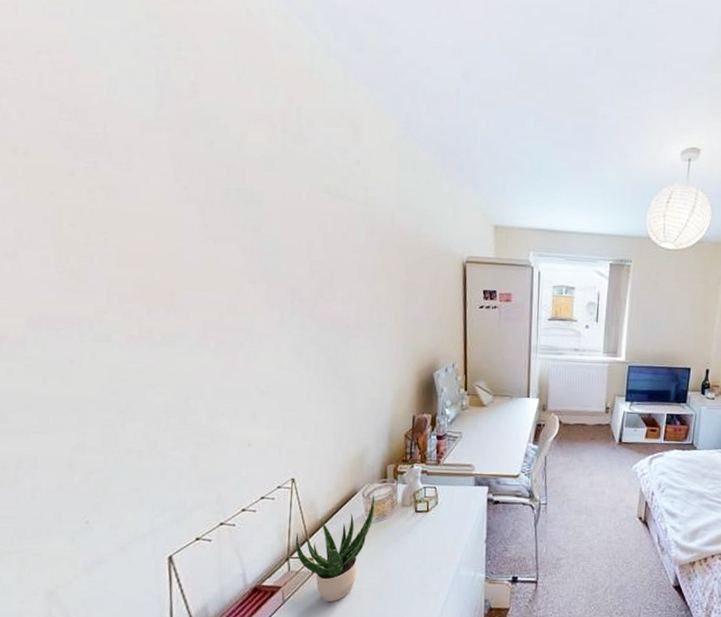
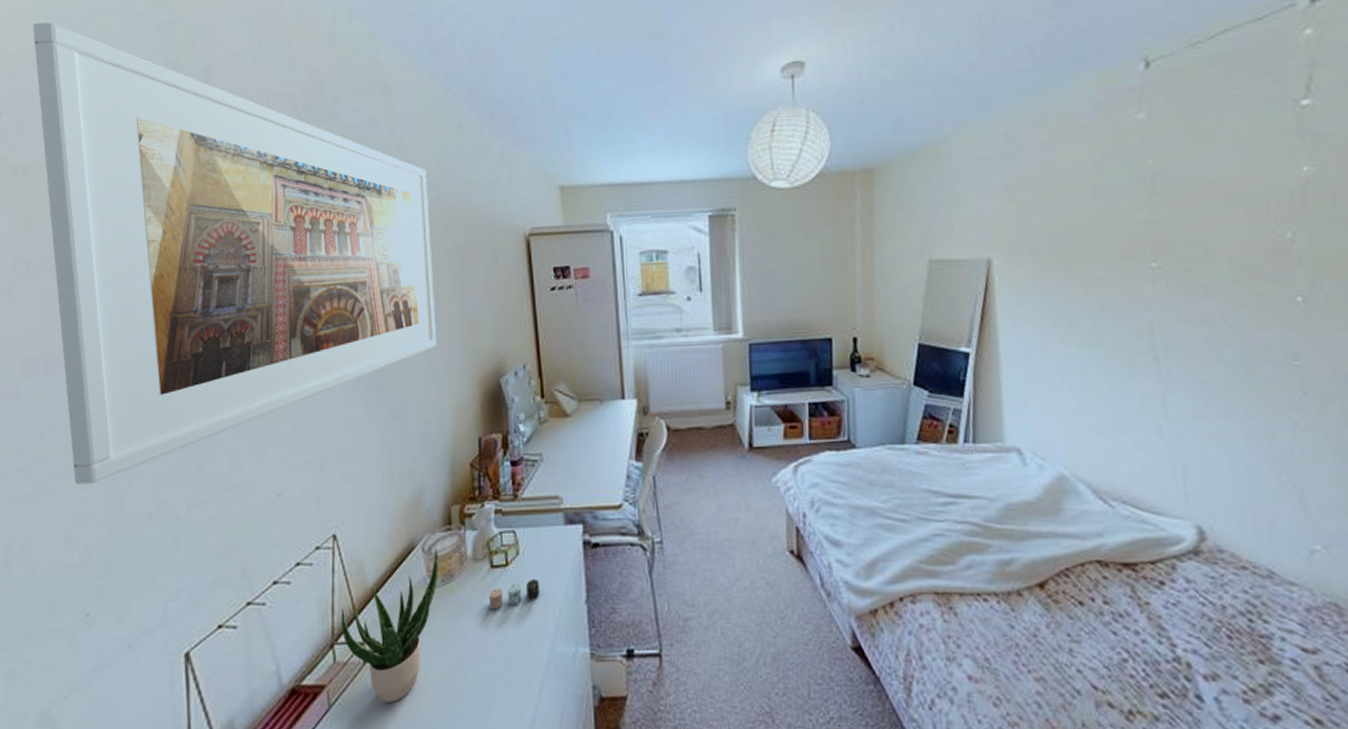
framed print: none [30,15,385,423] -> present [33,22,436,484]
candle: none [412,523,451,543] -> present [489,579,539,610]

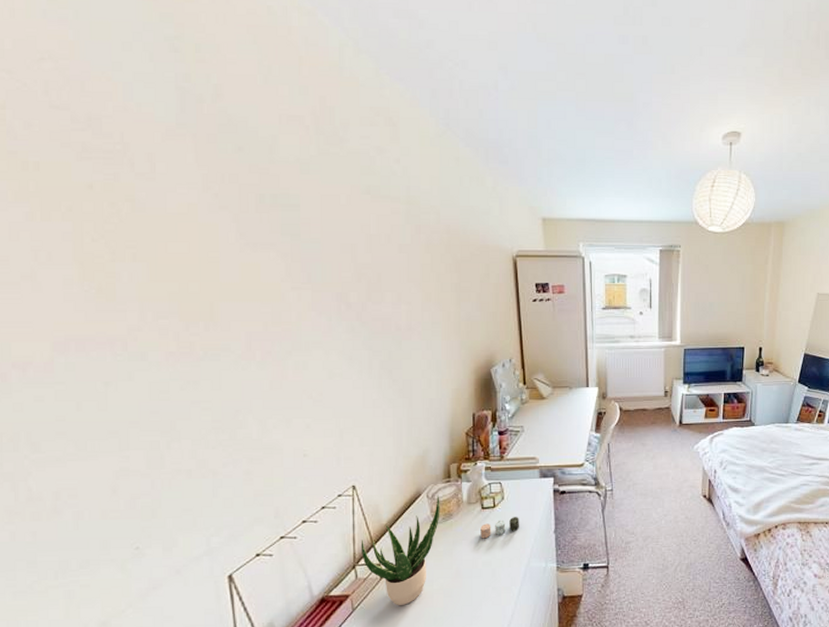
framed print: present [33,22,436,484] -> none [30,20,438,446]

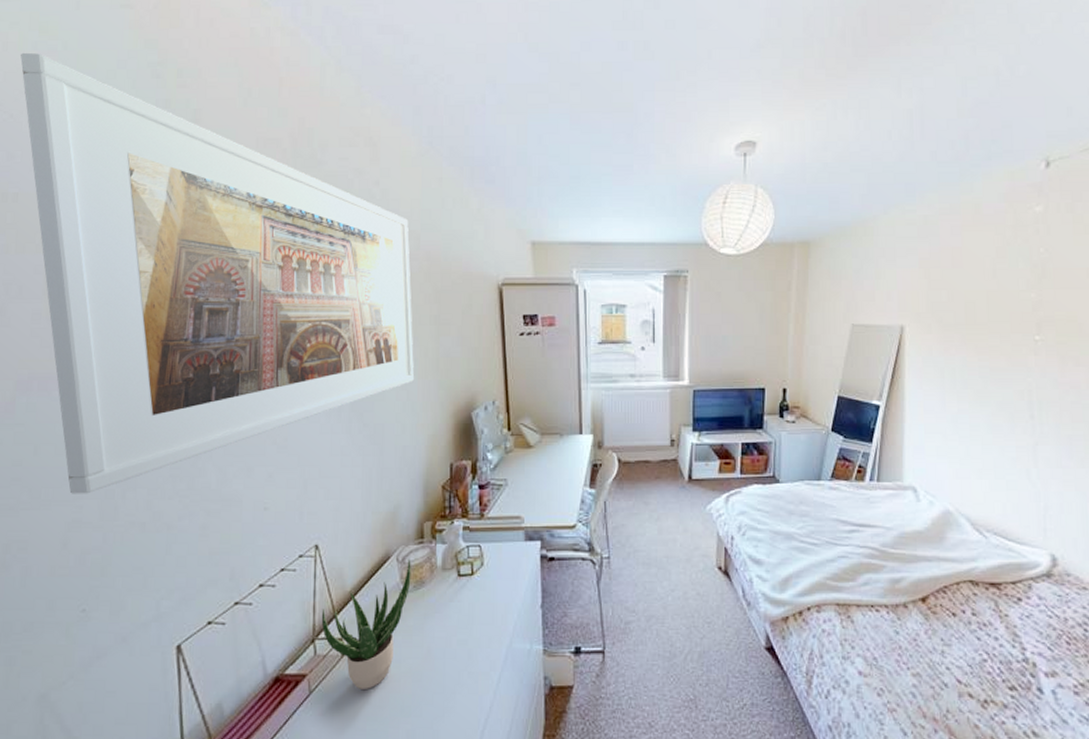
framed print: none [30,20,438,446] -> present [20,52,414,494]
candle: present [480,517,519,539] -> none [456,587,500,612]

